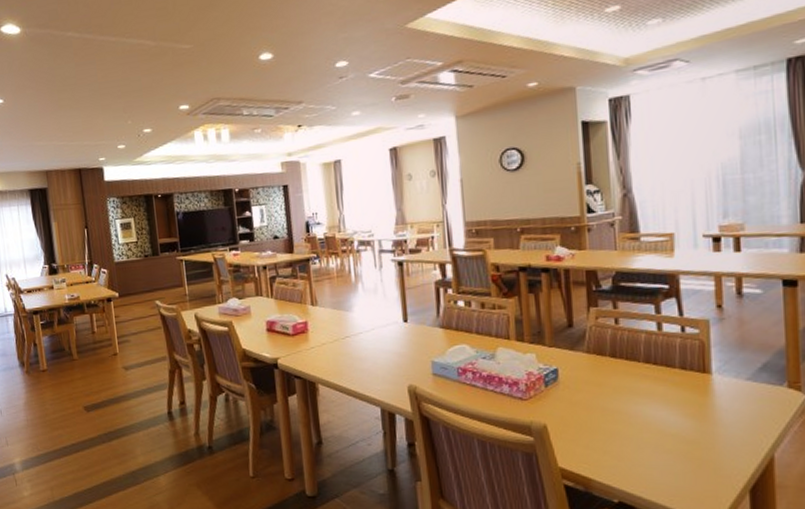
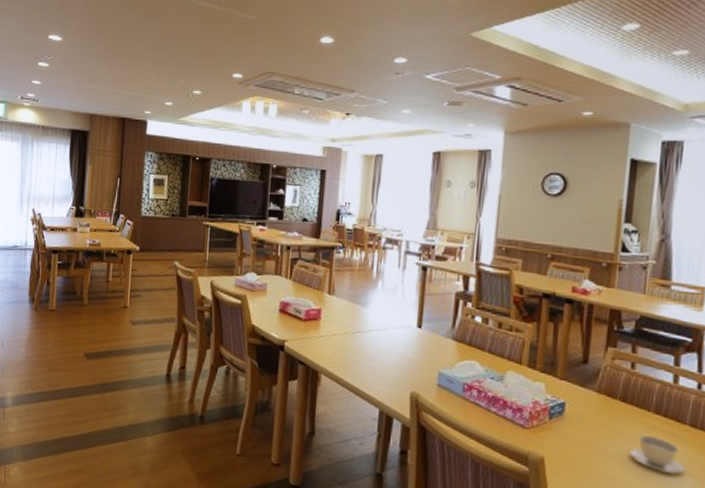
teacup: none [627,385,683,418] -> present [630,435,686,475]

